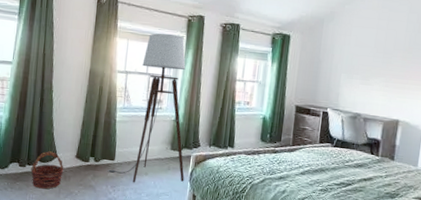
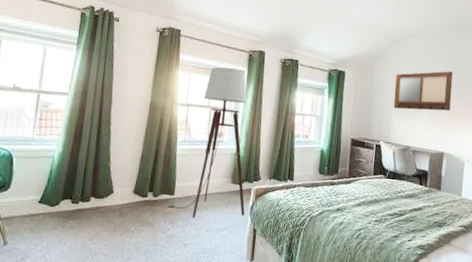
basket: present [31,151,64,189] -> none [84,186,121,227]
writing board: none [343,32,413,76] -> present [393,71,453,111]

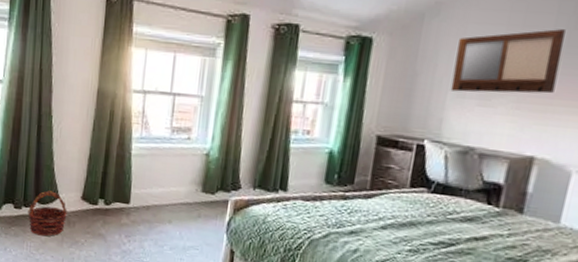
basket: none [84,186,121,227] -> present [28,190,67,237]
floor lamp: present [166,67,247,218] -> none [120,40,223,233]

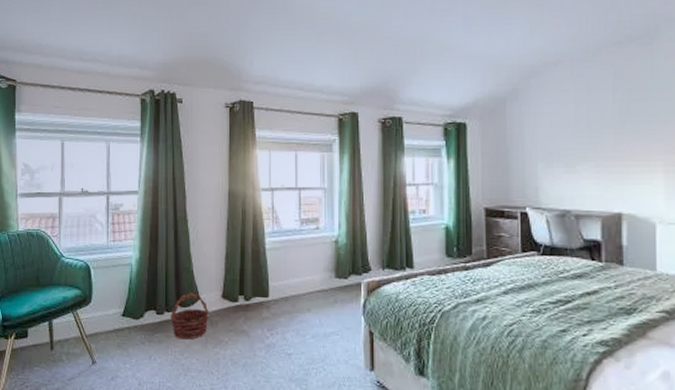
writing board: present [450,29,565,94] -> none [539,103,625,163]

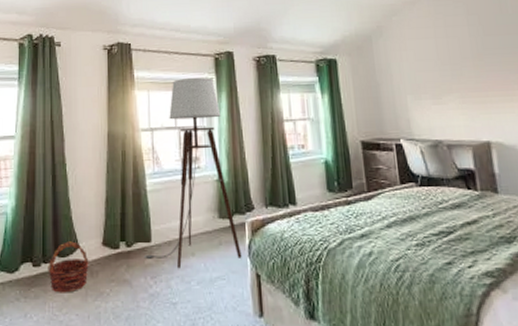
floor lamp: none [261,139,356,323] -> present [143,78,242,269]

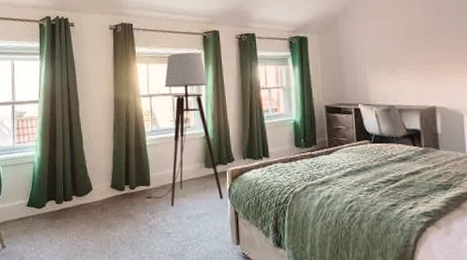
basket: present [48,241,89,293] -> none [68,184,101,224]

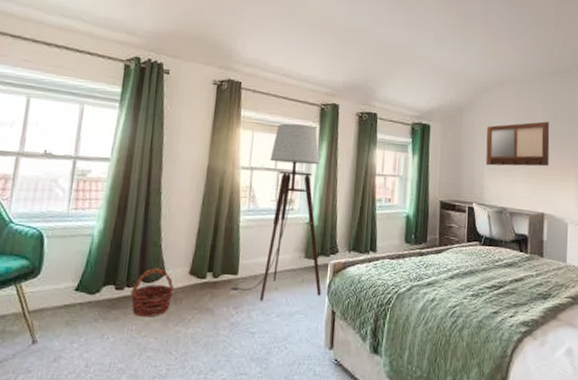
basket: none [68,184,101,224] -> present [130,268,174,317]
writing board: none [365,17,436,67] -> present [486,121,550,167]

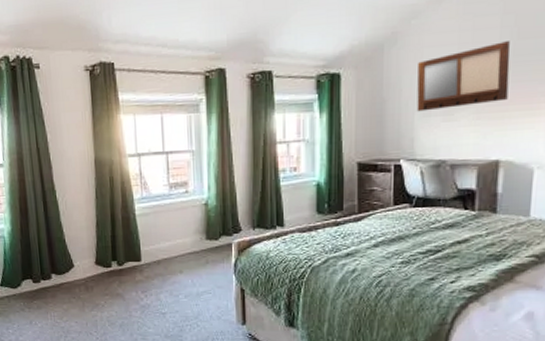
basket: present [130,268,174,317] -> none [46,261,84,305]
floor lamp: present [228,123,321,301] -> none [134,98,228,284]

